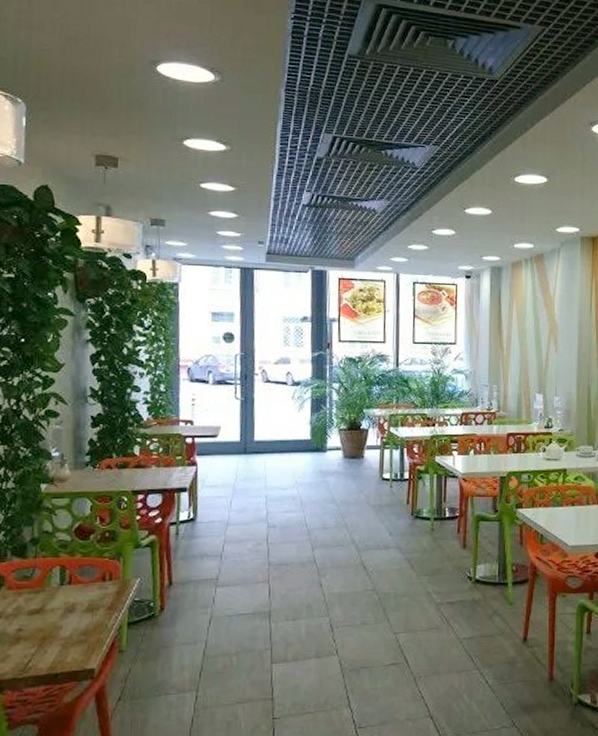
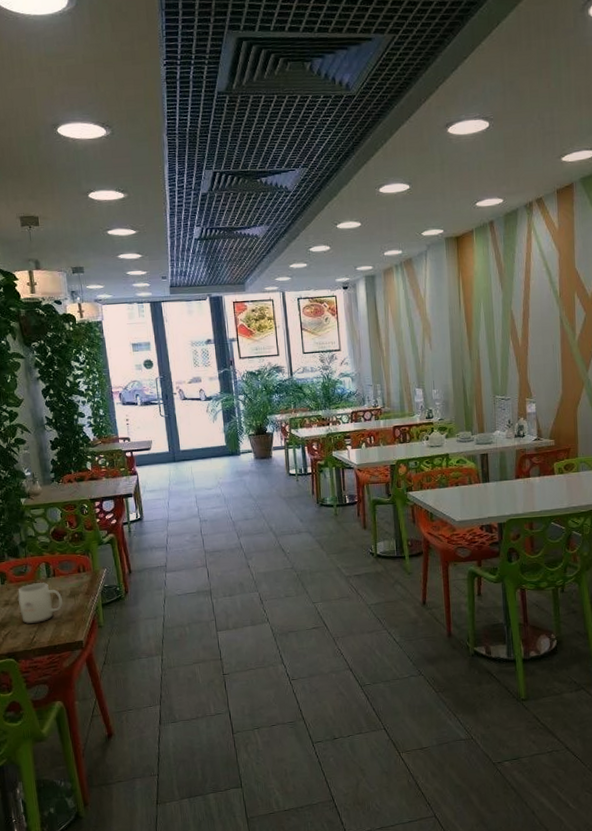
mug: none [15,590,76,645] -> present [17,582,63,624]

